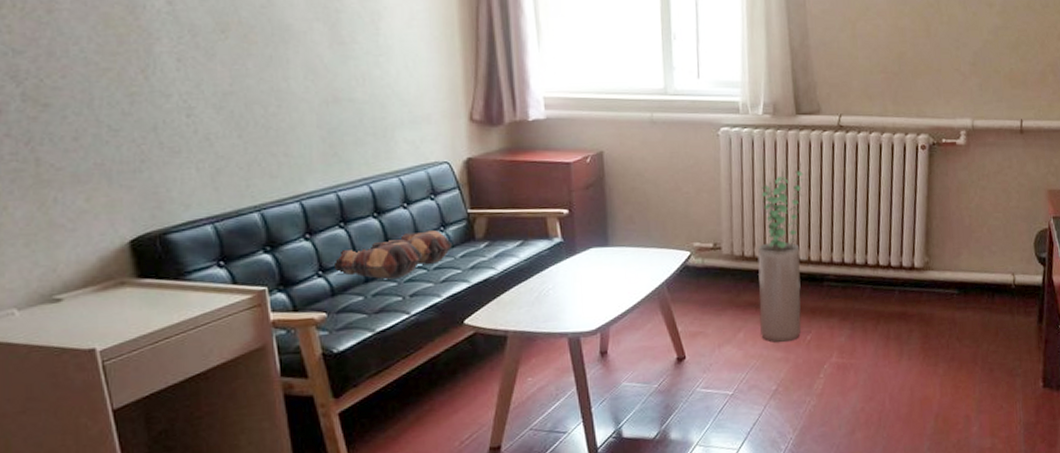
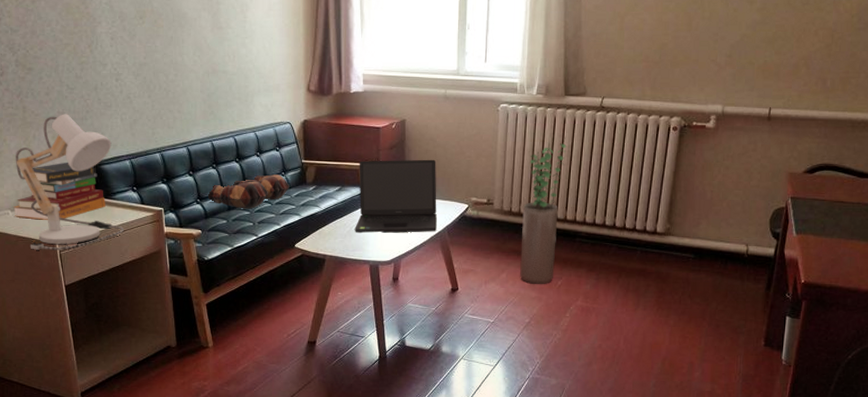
books: none [22,232,176,319] -> present [13,162,106,220]
desk lamp: none [23,165,208,364] -> present [15,114,125,251]
laptop: none [545,198,653,298] -> present [355,159,437,233]

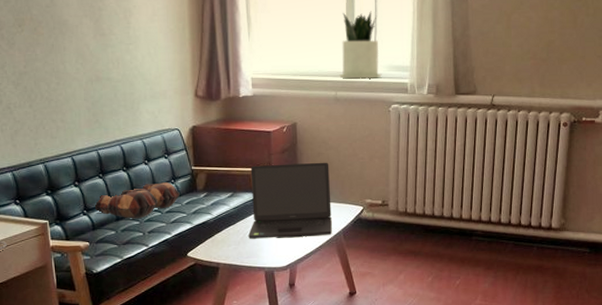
planter: none [449,9,492,79] -> present [339,11,382,80]
vase: present [520,135,567,284] -> none [417,134,459,284]

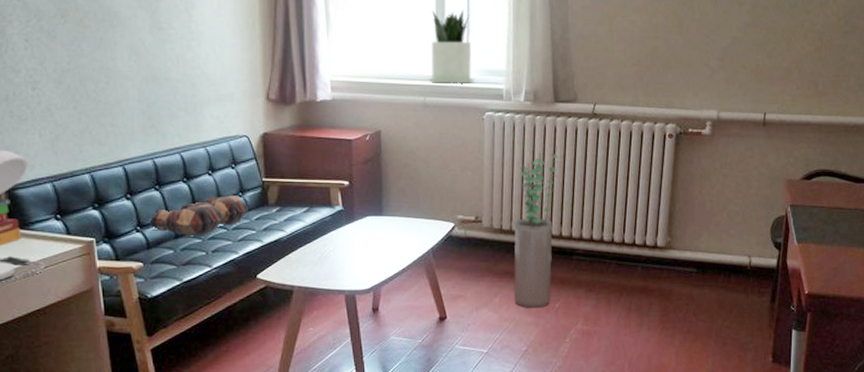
laptop: present [248,162,332,239] -> none [327,174,420,259]
vase: none [417,134,459,284] -> present [514,145,559,308]

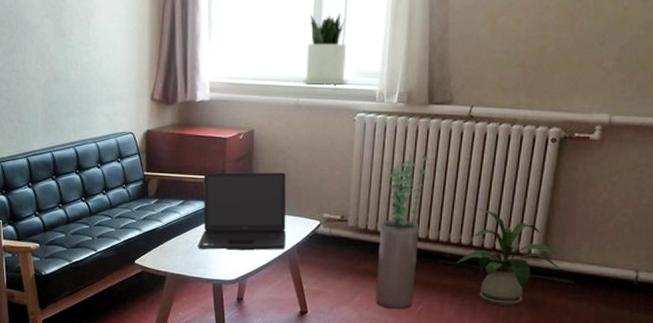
seat cushion: present [150,195,248,237] -> none [47,186,131,223]
laptop: none [327,174,420,259] -> present [198,172,286,250]
house plant: none [589,203,684,298] -> present [456,208,560,306]

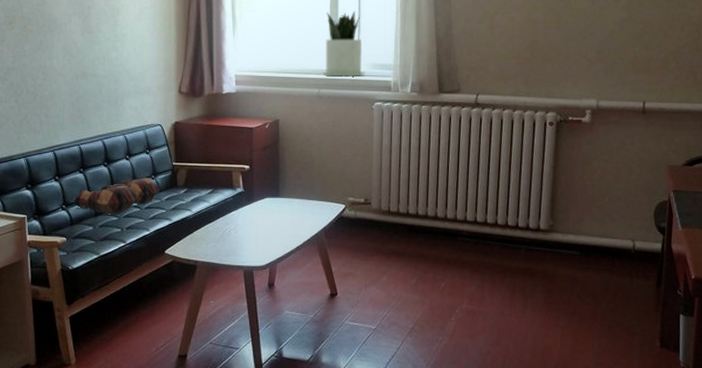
seat cushion: none [47,186,131,223] -> present [74,178,160,215]
laptop: present [198,172,286,250] -> none [228,159,313,236]
vase: present [376,147,430,309] -> none [401,132,443,287]
house plant: present [456,208,560,306] -> none [473,187,567,279]

